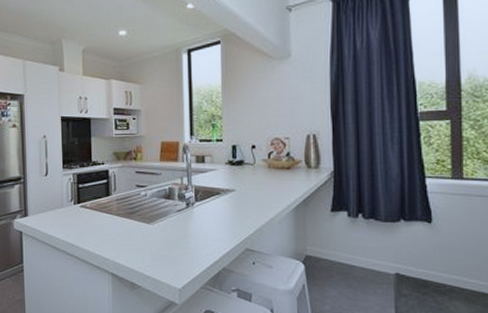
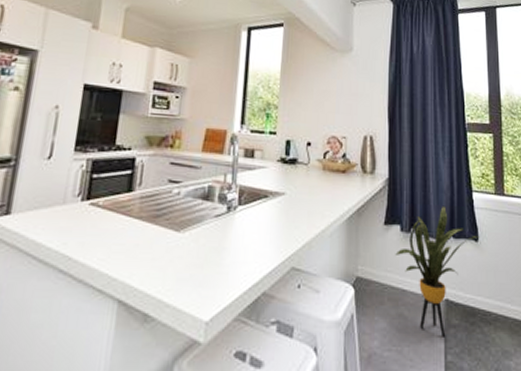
house plant: none [343,192,433,304] -> present [395,205,480,337]

